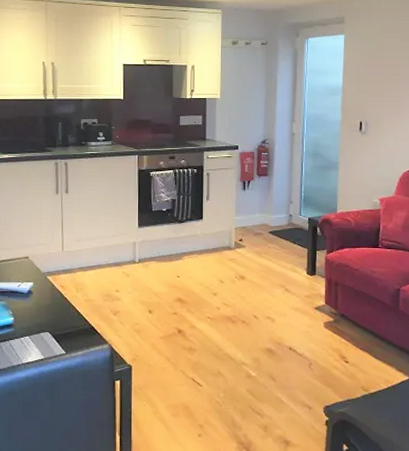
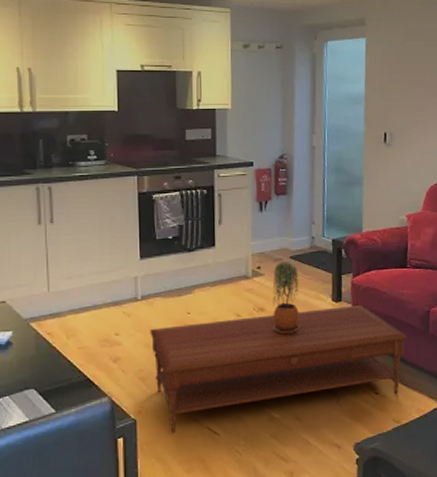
coffee table: none [145,279,377,381] -> present [150,304,407,434]
potted plant: none [252,236,276,301] -> present [272,261,300,334]

